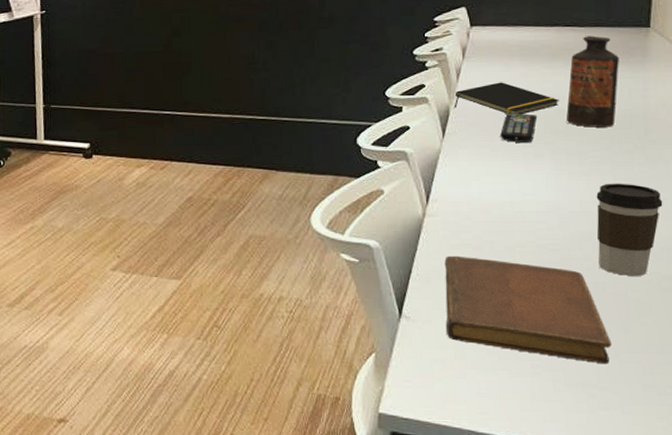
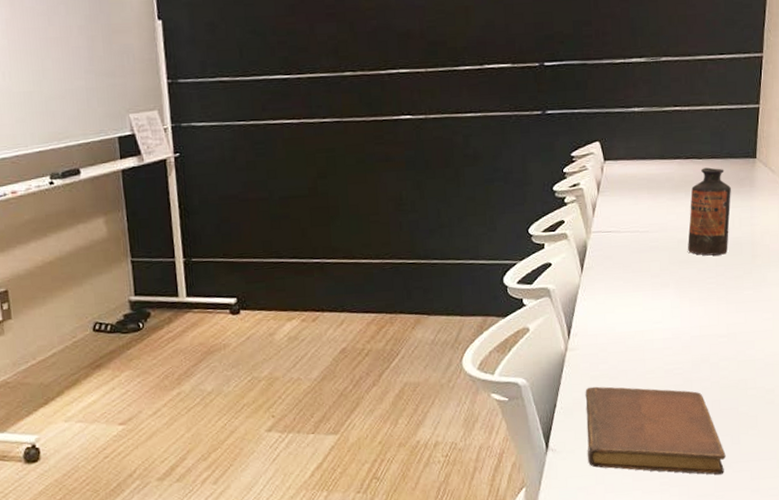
notepad: present [454,82,559,115] -> none [590,215,682,247]
remote control: present [500,113,538,142] -> none [632,245,664,274]
coffee cup: present [596,183,663,277] -> none [713,306,767,393]

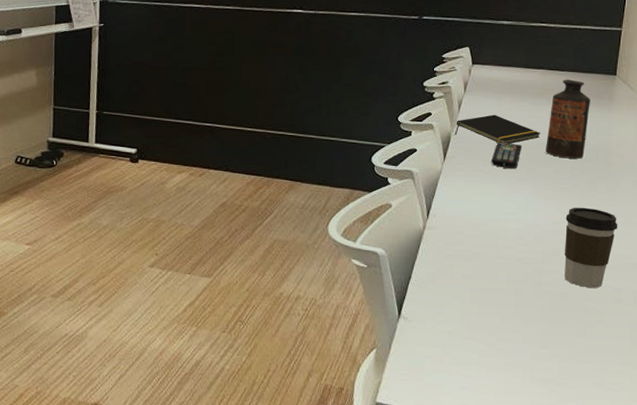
notebook: present [585,386,726,475] -> none [437,264,571,363]
notepad: none [590,215,682,247] -> present [454,114,541,144]
remote control: none [632,245,664,274] -> present [491,142,523,168]
coffee cup: none [713,306,767,393] -> present [564,207,618,289]

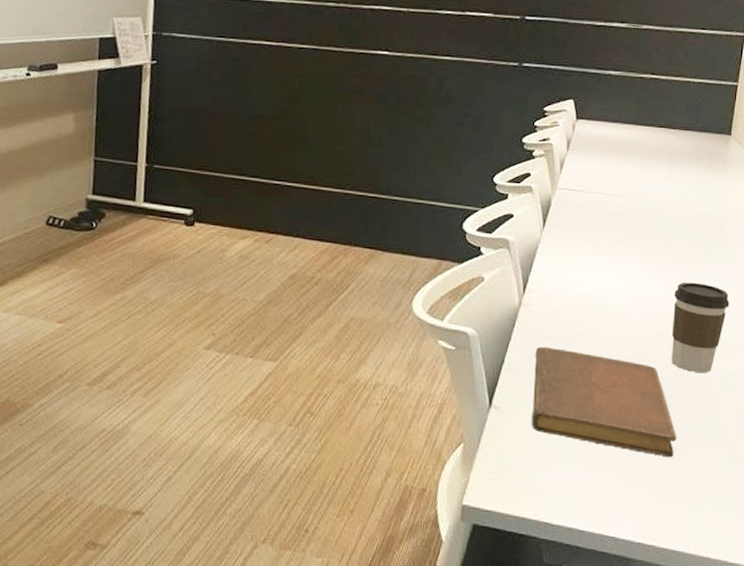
notebook: none [437,264,571,363] -> present [532,346,677,458]
notepad: present [454,114,541,144] -> none [555,176,649,211]
remote control: present [491,142,523,168] -> none [595,207,629,238]
bottle: present [546,79,590,159] -> none [654,138,703,228]

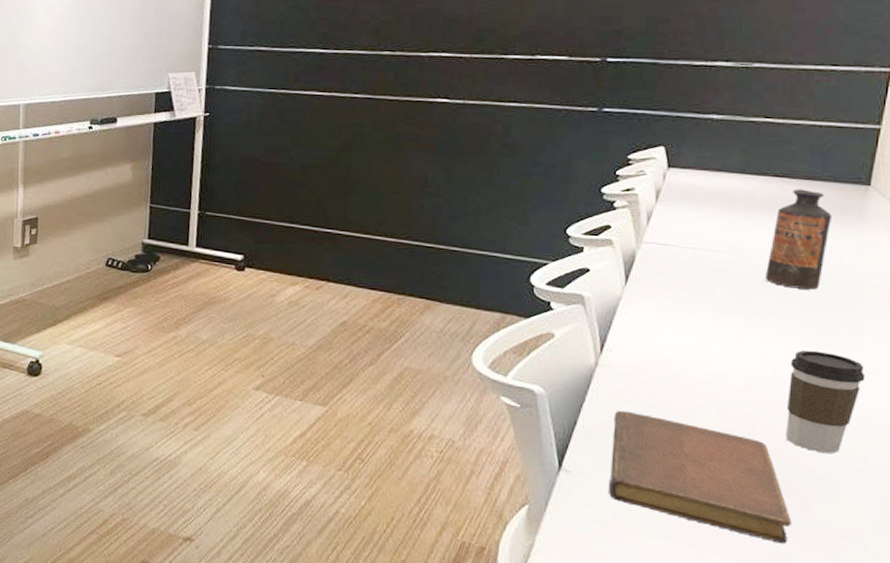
bottle: none [654,138,703,228] -> present [765,189,832,290]

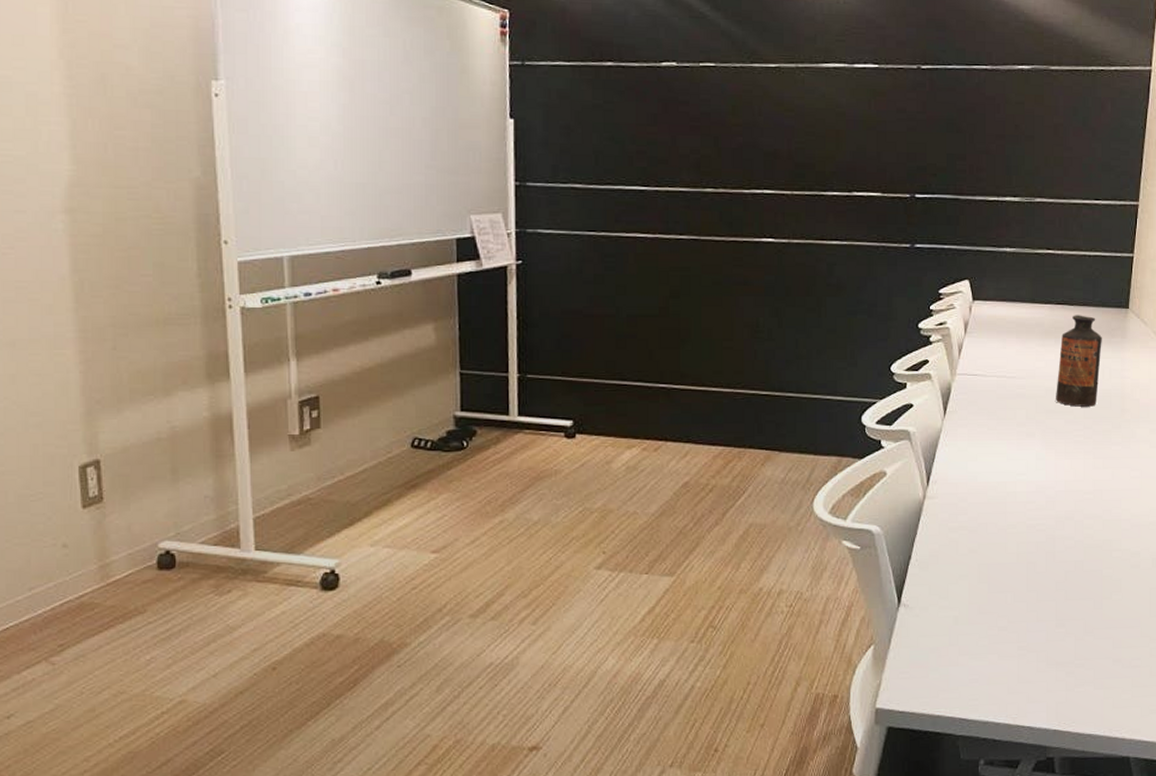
notebook: present [609,410,792,544] -> none [942,539,1088,642]
coffee cup: present [786,350,866,454] -> none [1079,462,1134,554]

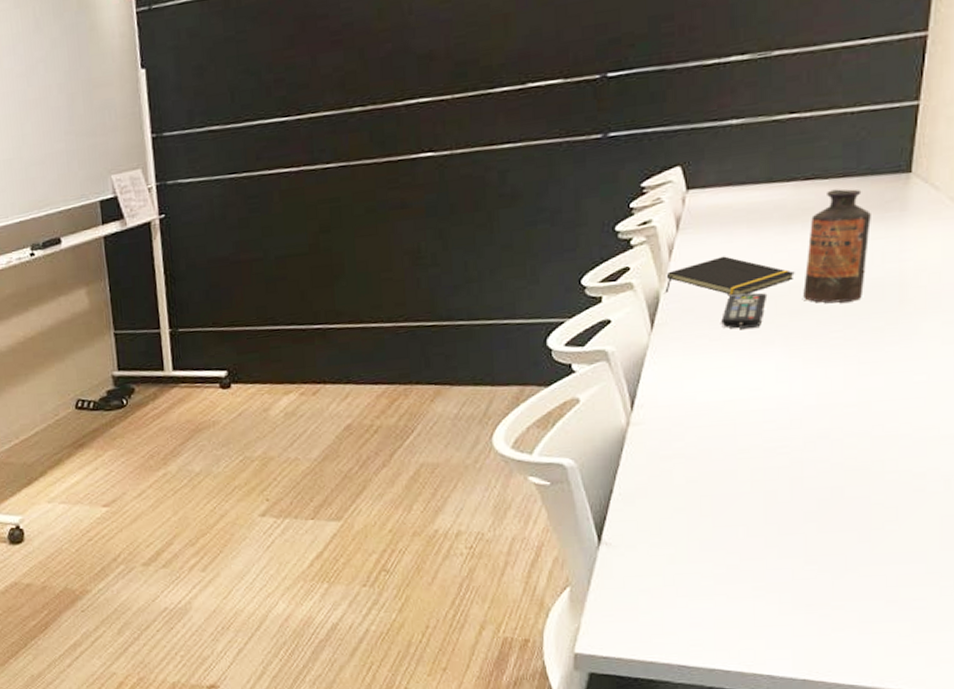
notepad: none [955,359,1050,393] -> present [665,256,795,295]
remote control: none [997,391,1031,421] -> present [721,292,768,329]

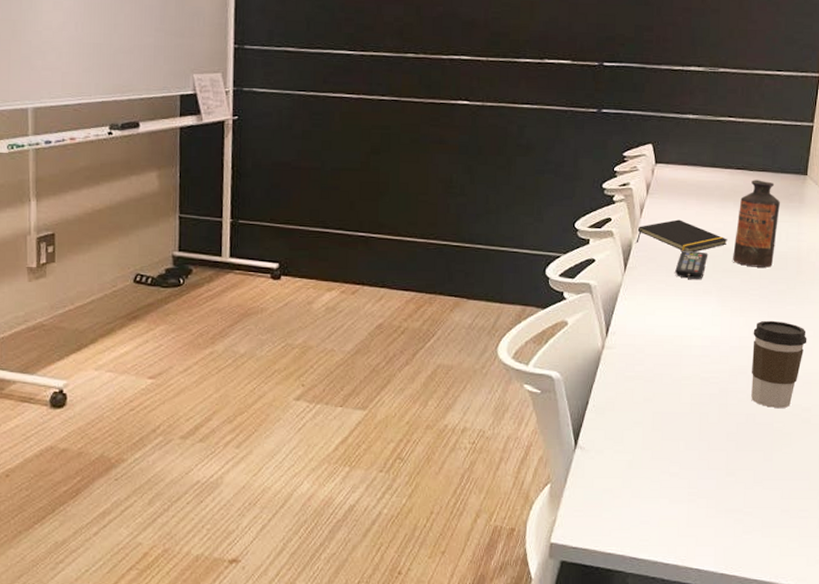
coffee cup: none [837,367,918,478] -> present [751,320,807,409]

